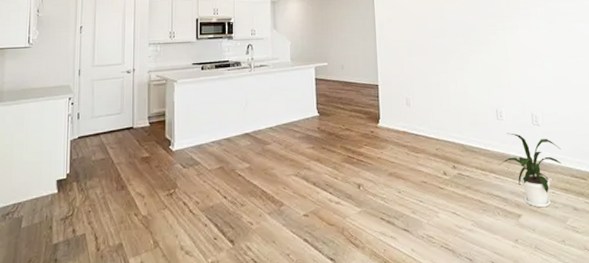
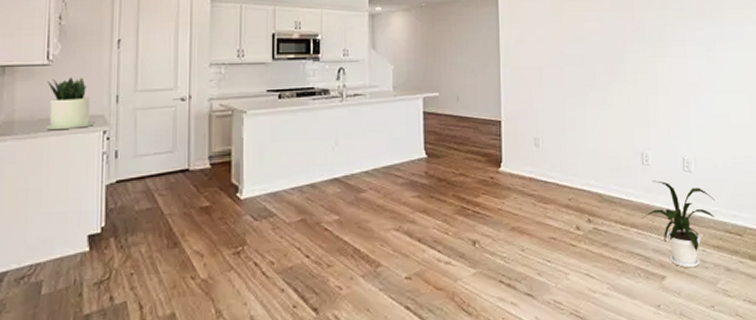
planter: none [27,56,62,98] -> present [46,77,93,131]

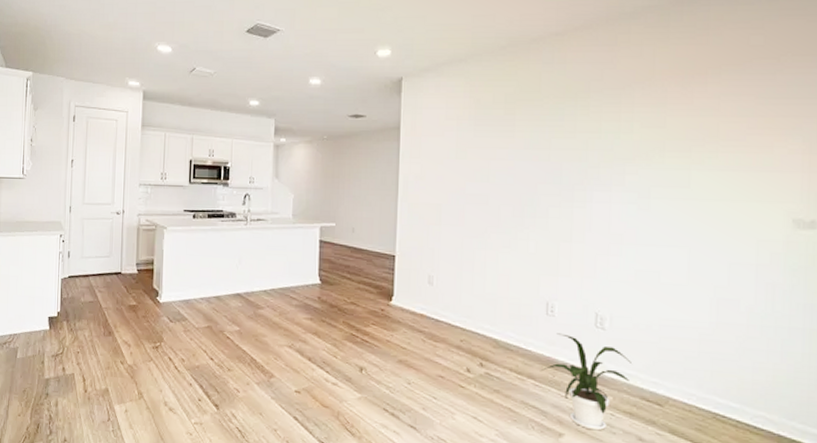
planter: present [46,77,93,131] -> none [21,189,53,232]

